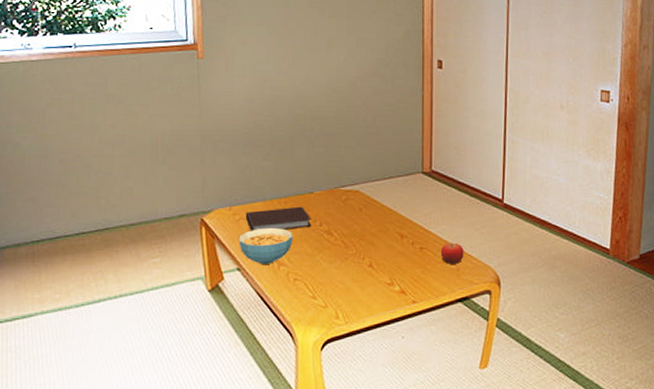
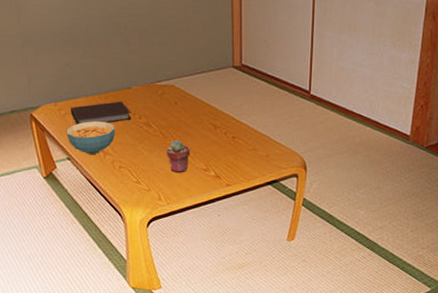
potted succulent: none [347,250,374,287] -> present [166,140,191,172]
fruit: present [440,242,464,265] -> none [251,131,273,152]

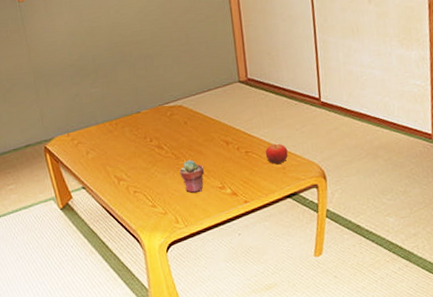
cereal bowl: present [66,120,116,154] -> none [79,147,128,182]
notebook: present [70,101,132,125] -> none [82,125,143,153]
fruit: none [251,131,273,152] -> present [265,143,288,165]

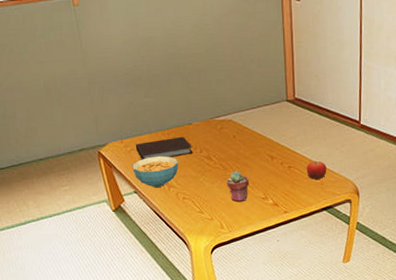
cereal bowl: none [79,147,128,182] -> present [132,155,179,187]
notebook: none [82,125,143,153] -> present [135,136,193,160]

